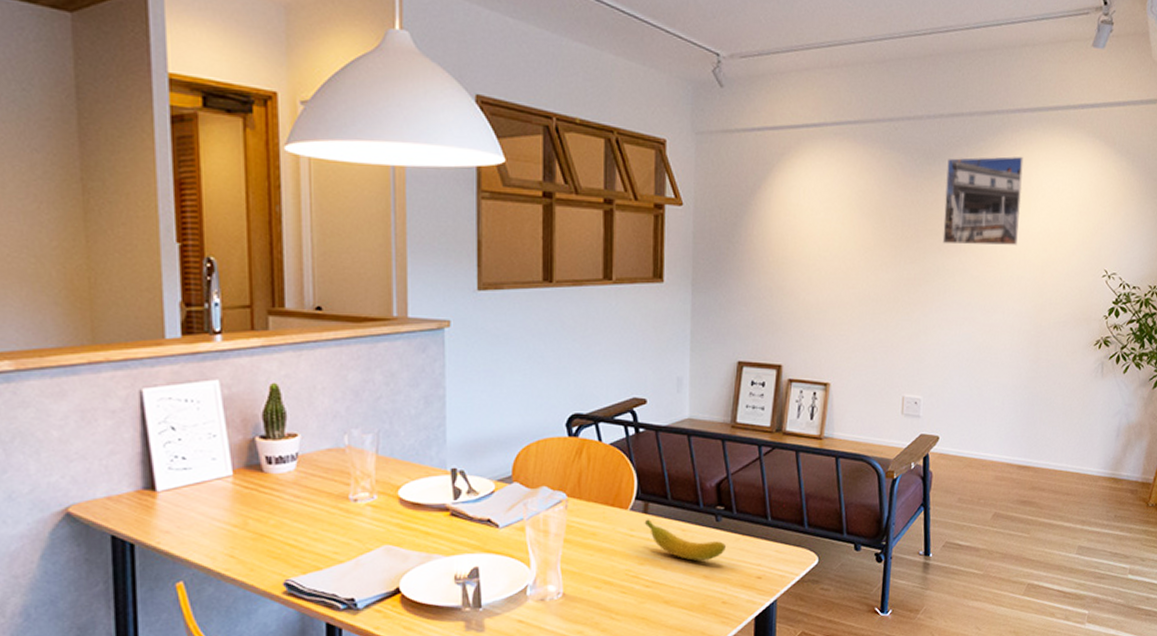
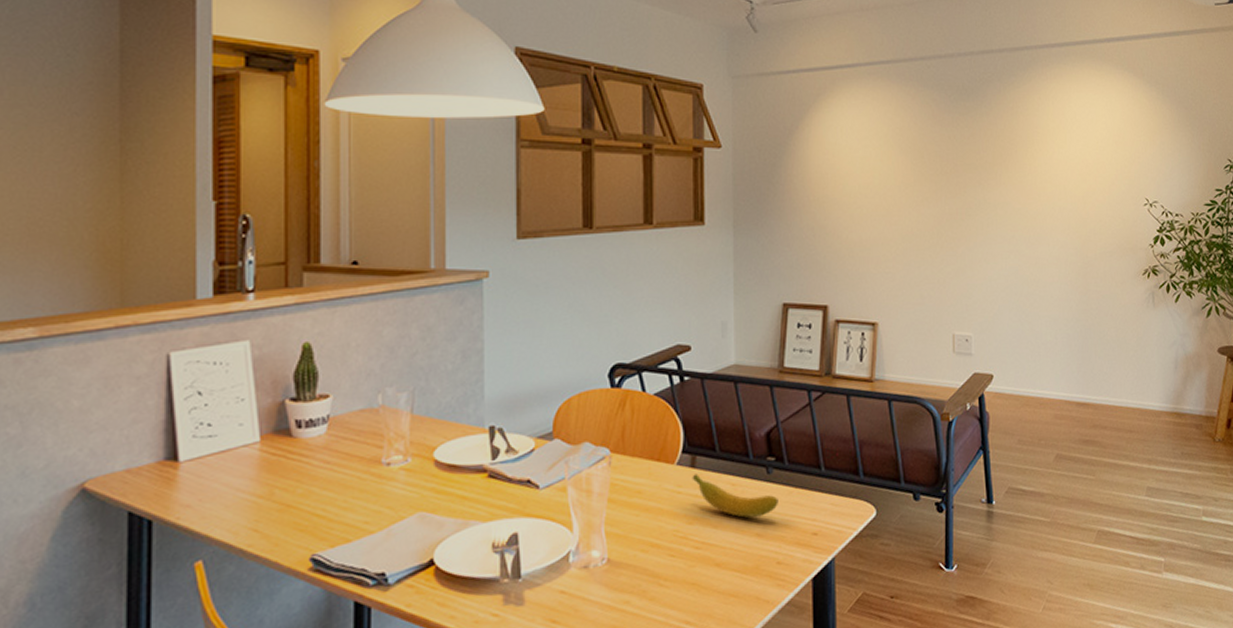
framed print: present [942,156,1024,245] -> none [981,90,1056,178]

